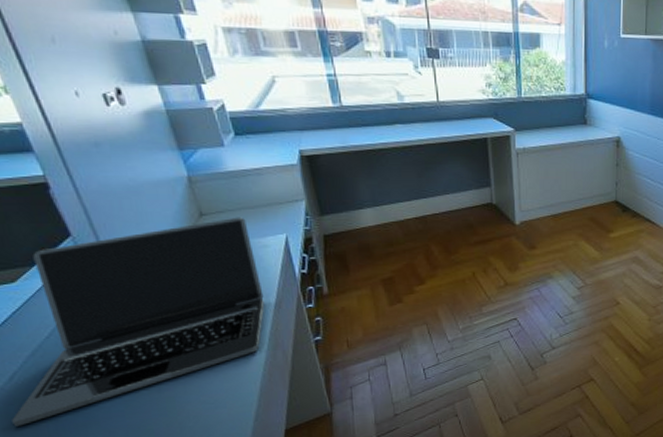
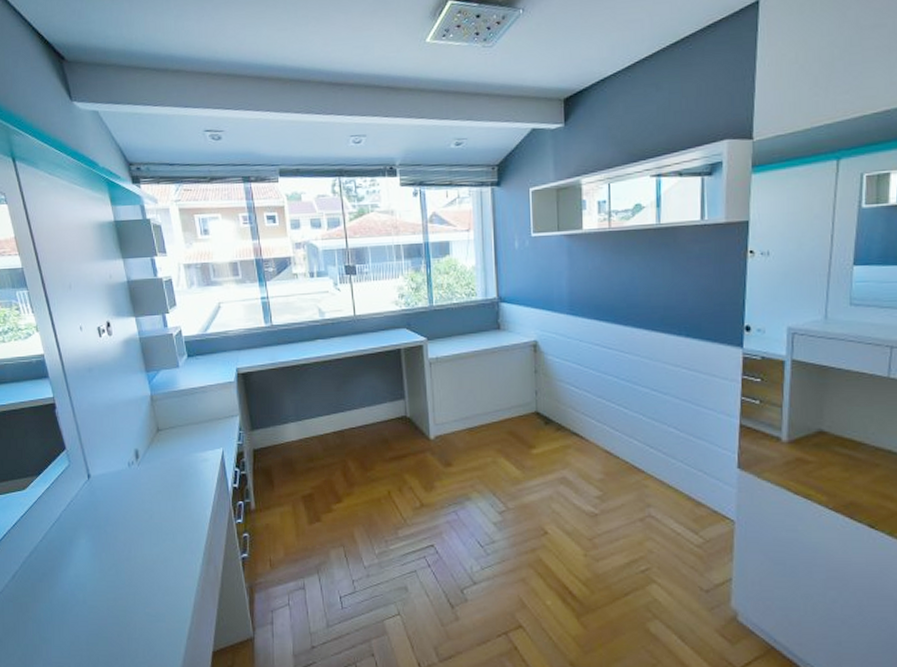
laptop: present [12,217,265,427] -> none [10,432,202,623]

